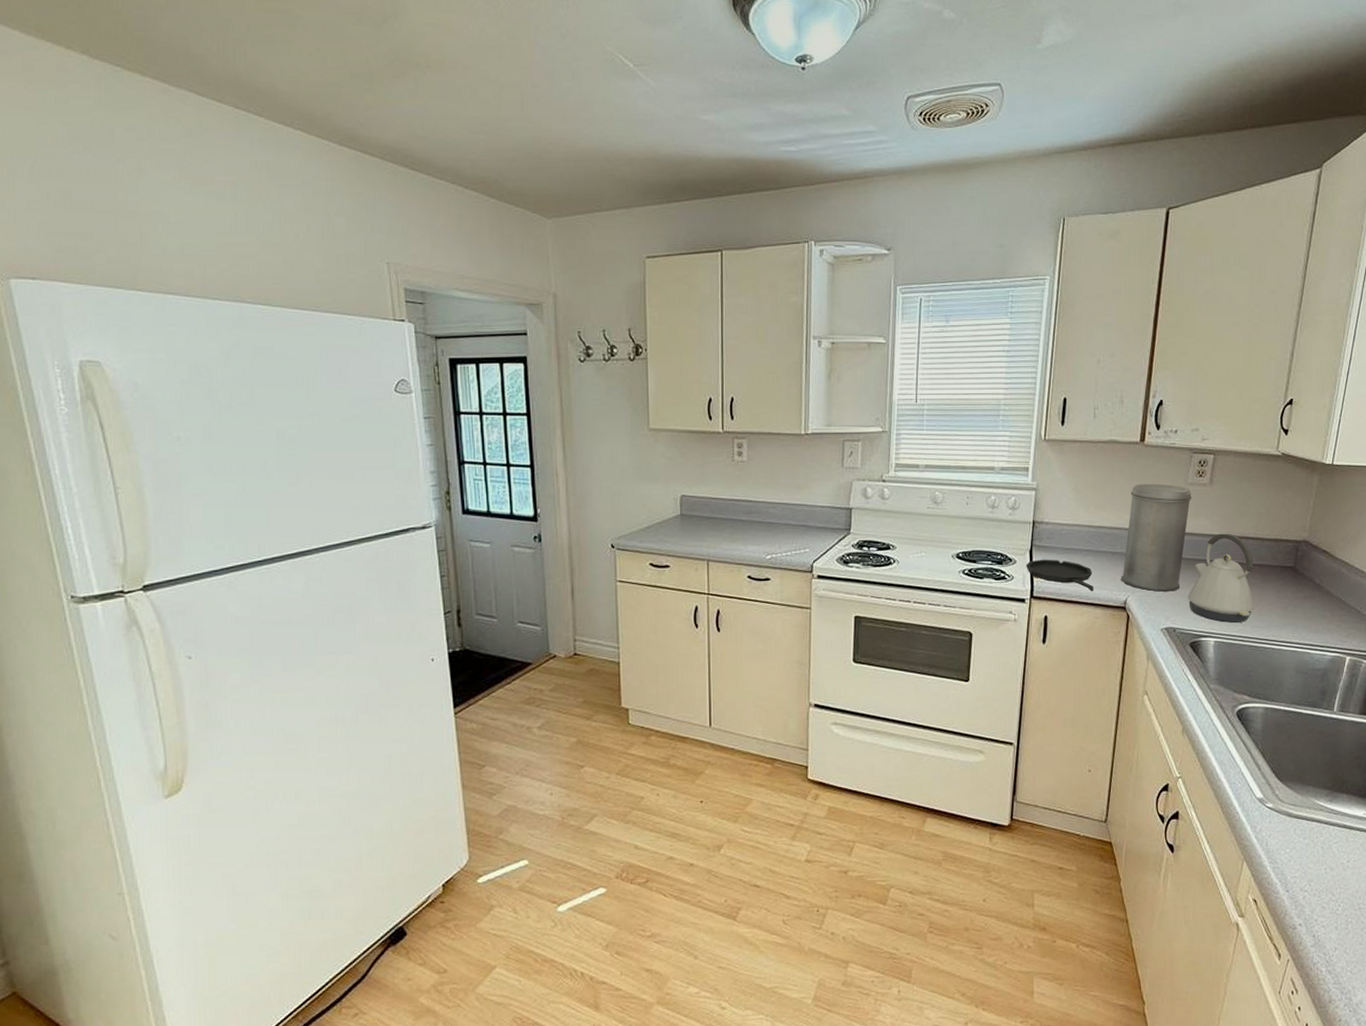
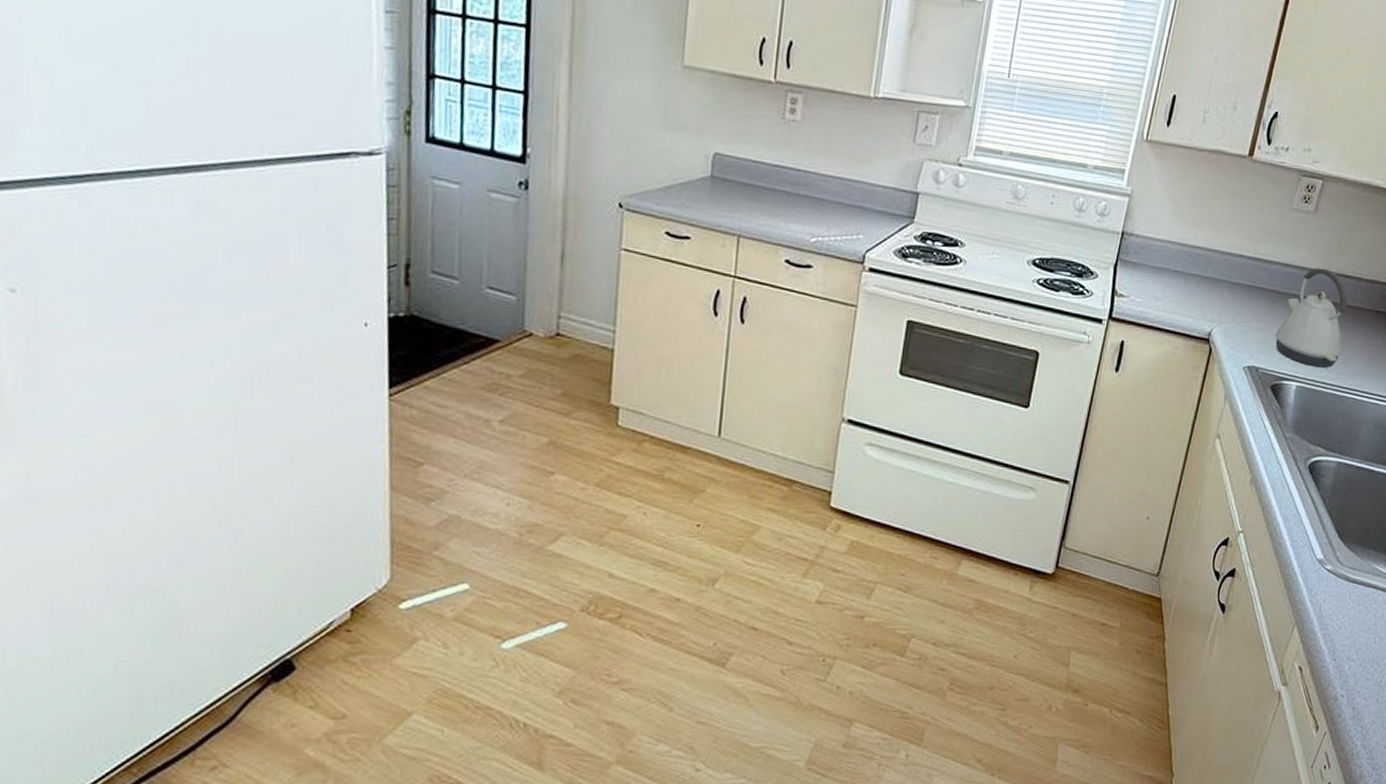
frying pan: present [1026,559,1094,591] -> none [1108,276,1180,318]
canister: present [1121,483,1192,592] -> none [1208,203,1295,327]

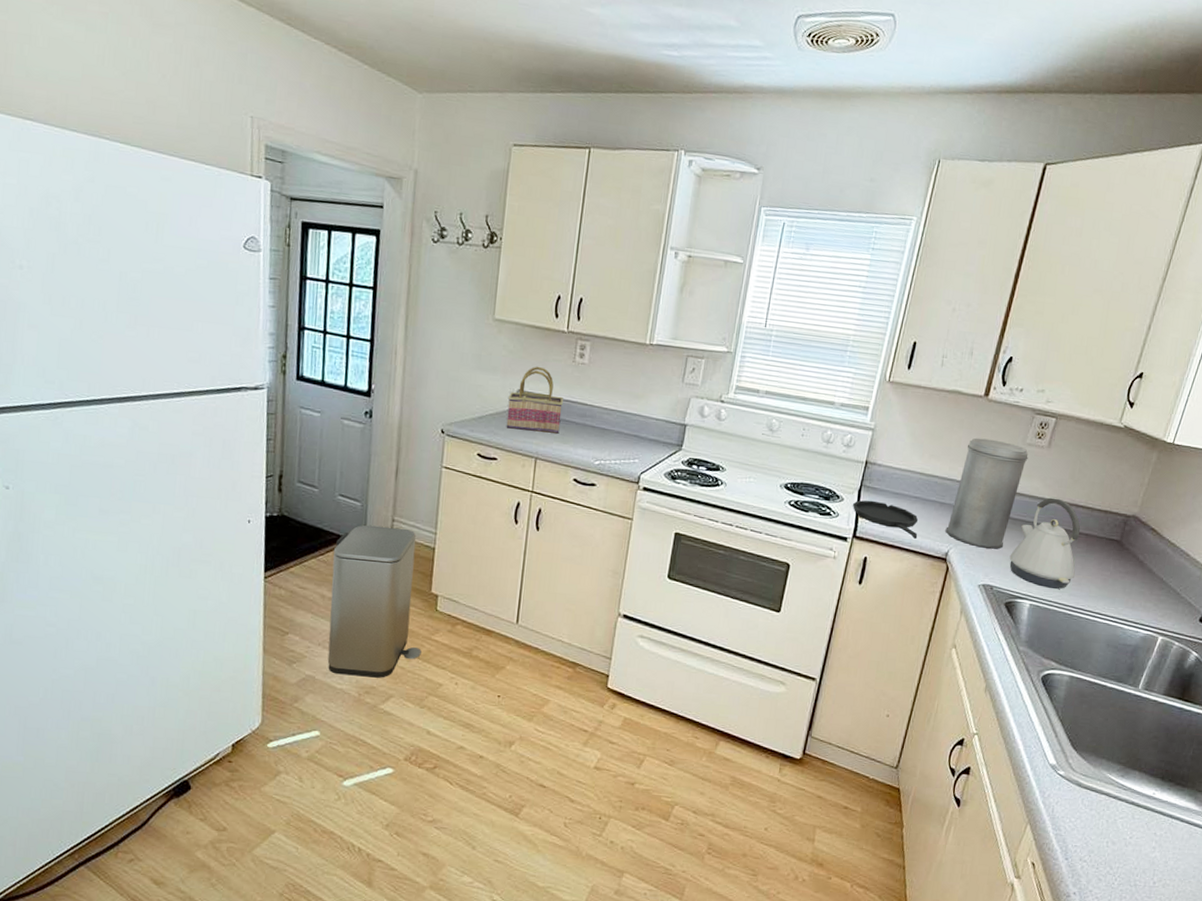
pedal bin: none [476,323,600,513] -> present [327,524,422,678]
basket: none [701,123,771,206] -> present [506,366,563,434]
frying pan: none [1108,276,1180,318] -> present [853,500,919,539]
canister: none [1208,203,1295,327] -> present [945,438,1029,549]

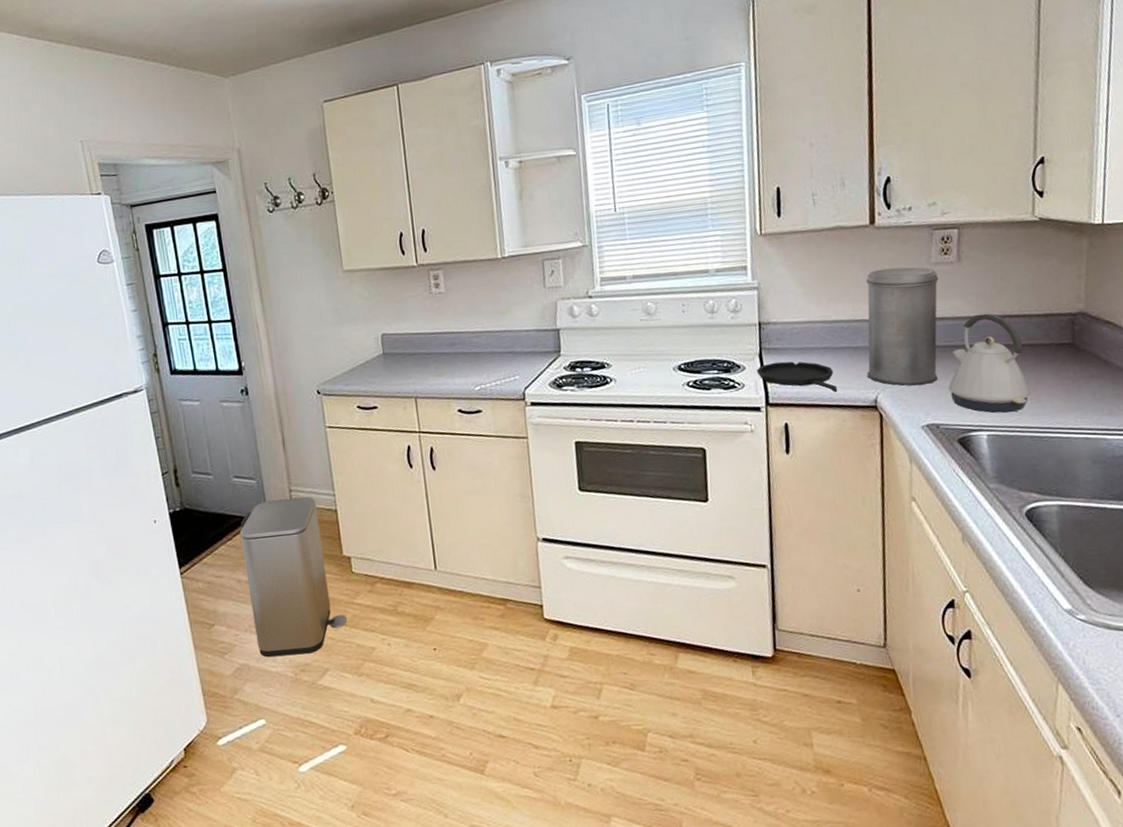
basket: present [506,366,563,434] -> none [374,306,433,374]

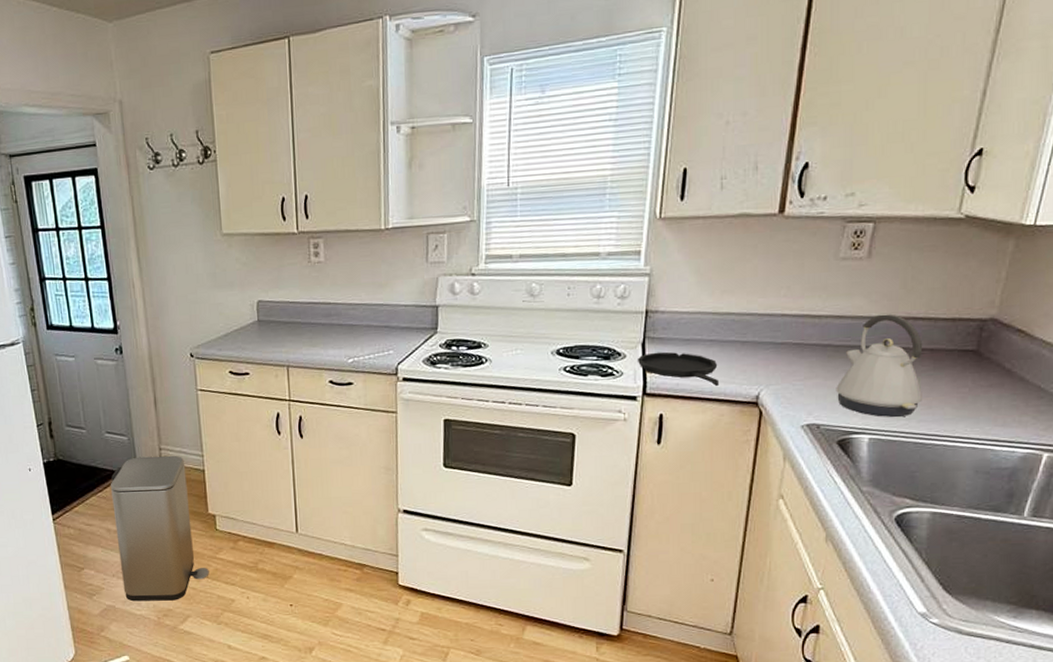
canister: present [867,267,939,386] -> none [752,260,844,384]

